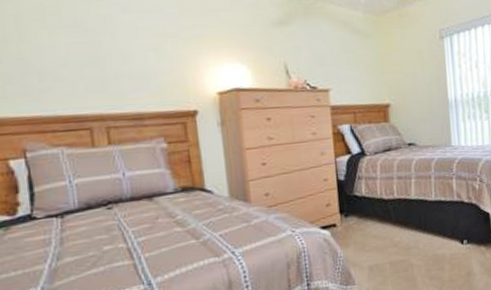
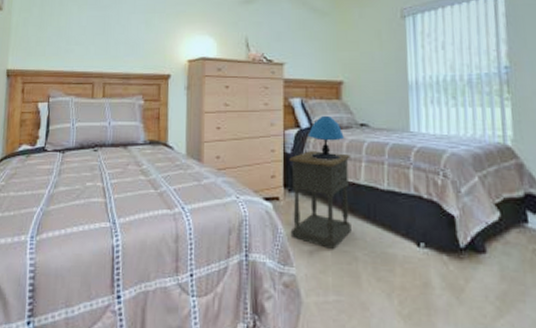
nightstand: none [343,173,406,262] -> present [289,150,351,250]
table lamp: none [359,138,395,182] -> present [308,115,345,160]

